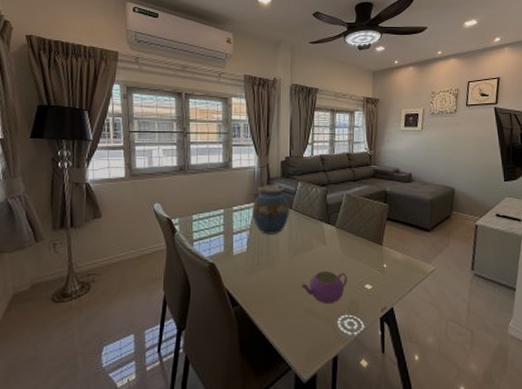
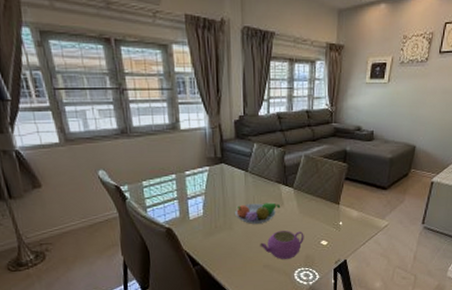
vase: present [252,183,290,234] -> none [206,145,246,198]
fruit bowl: none [278,241,323,262] -> present [235,202,281,224]

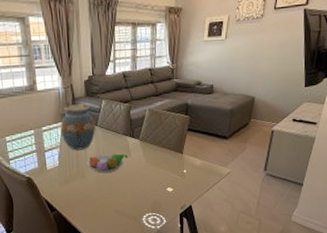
vase: none [206,145,246,198] -> present [60,103,96,150]
teapot: present [260,231,304,259] -> none [110,179,151,205]

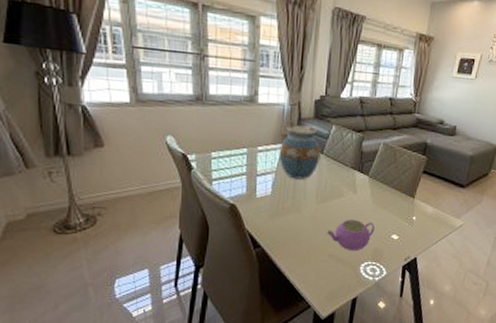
fruit bowl: present [87,153,128,173] -> none [305,187,354,210]
teapot: none [110,179,151,205] -> present [327,220,375,250]

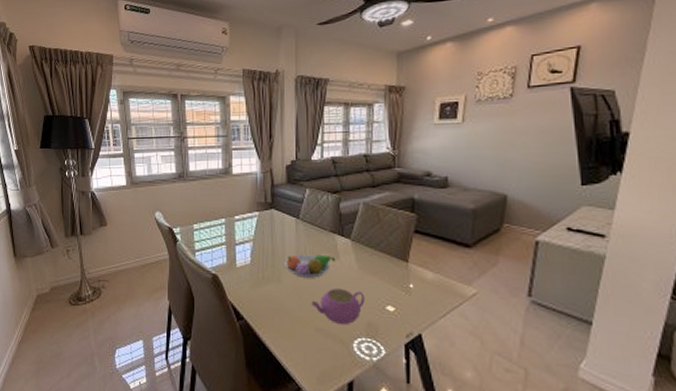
vase: present [279,124,321,179] -> none [255,190,297,246]
fruit bowl: none [305,187,354,210] -> present [284,254,336,278]

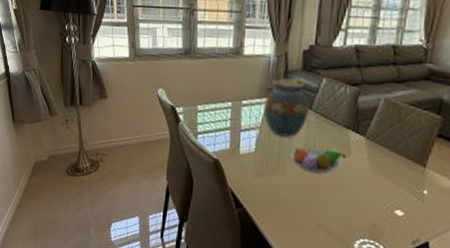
vase: none [255,190,297,246] -> present [263,76,310,137]
teapot: present [311,289,365,324] -> none [315,186,373,224]

